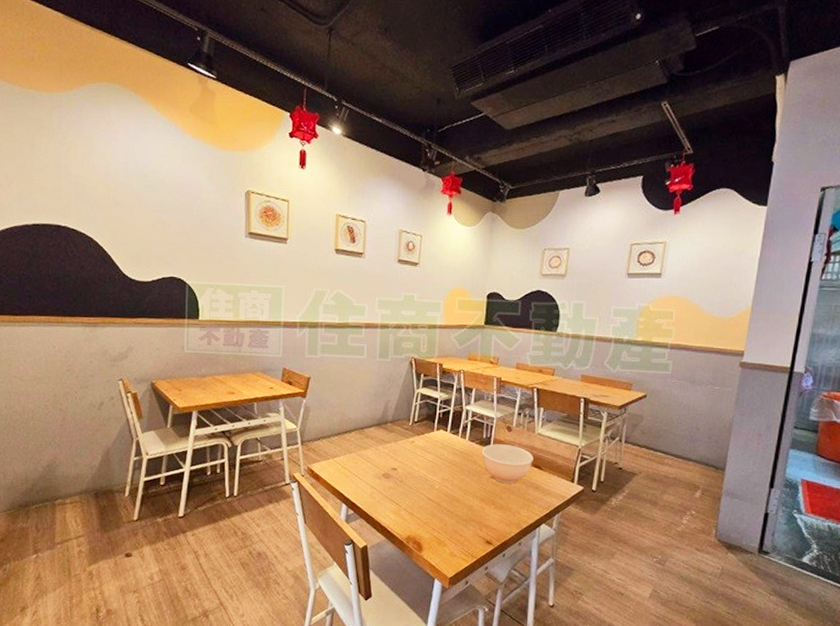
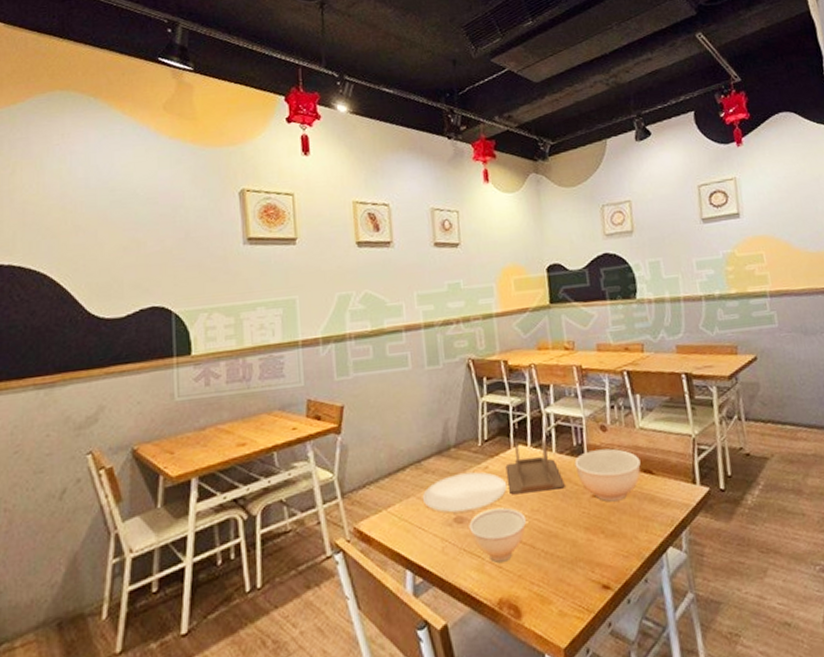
plate: none [361,443,427,471] -> present [422,472,507,514]
bowl: none [393,472,438,511] -> present [469,507,527,563]
napkin holder: none [427,428,471,467] -> present [505,439,565,494]

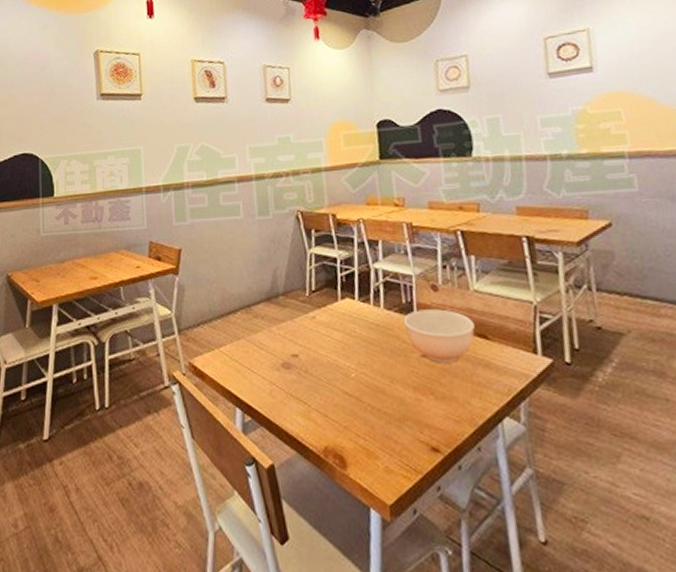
plate: present [422,472,507,514] -> none [251,321,334,358]
bowl: present [469,507,527,563] -> none [296,358,354,411]
napkin holder: present [505,439,565,494] -> none [332,294,393,347]

